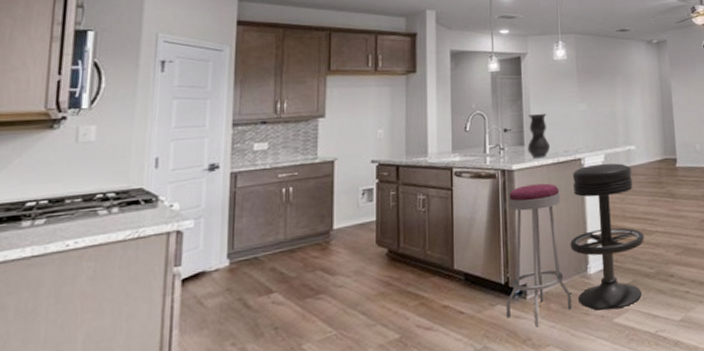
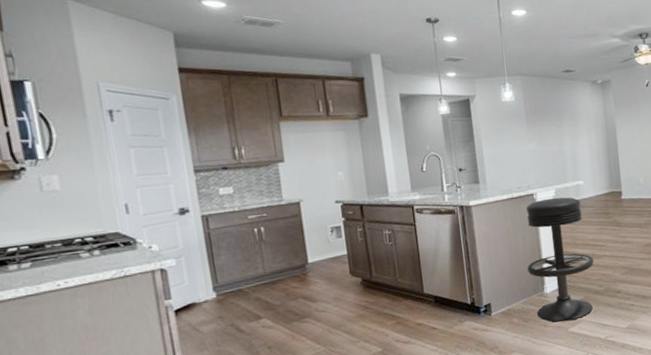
bar stool: present [506,183,572,328] -> none [468,217,532,338]
vase: present [527,114,551,159] -> none [480,153,505,196]

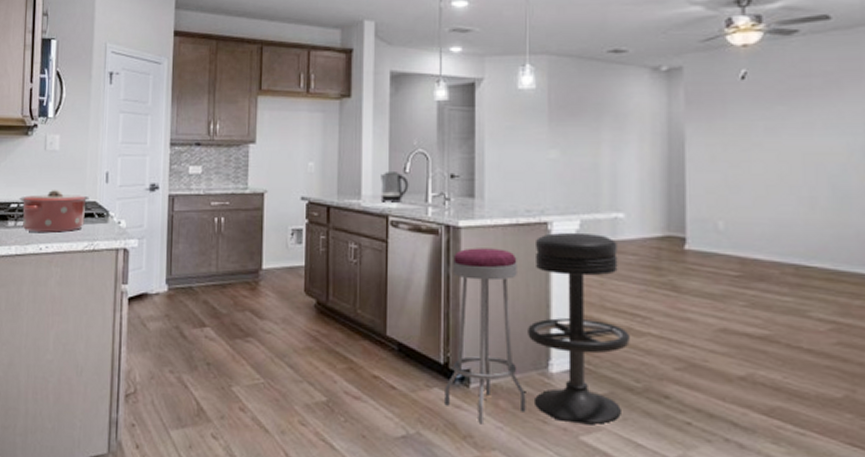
casserole: none [18,227,109,272] -> present [19,189,89,233]
kettle: none [402,171,427,196] -> present [380,172,409,203]
bar stool: none [468,217,532,338] -> present [445,248,526,425]

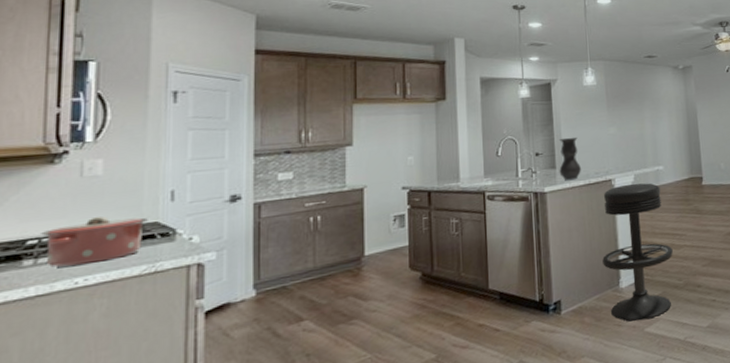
kettle: present [380,172,409,203] -> none [476,156,502,182]
bar stool: present [445,248,526,425] -> none [541,204,605,340]
vase: none [478,159,509,216] -> present [558,138,582,181]

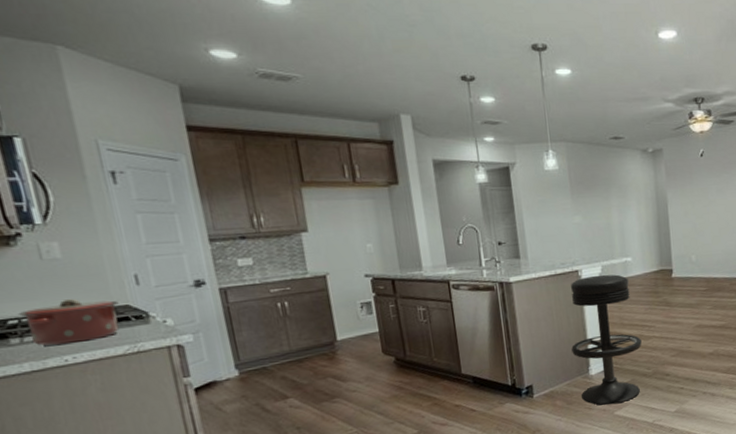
vase: present [558,138,582,181] -> none [521,227,547,271]

